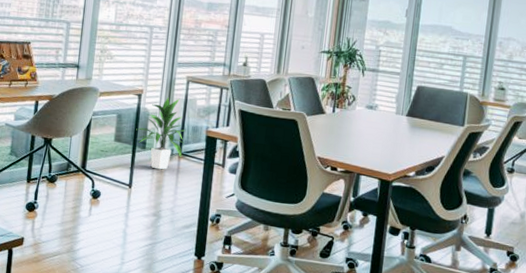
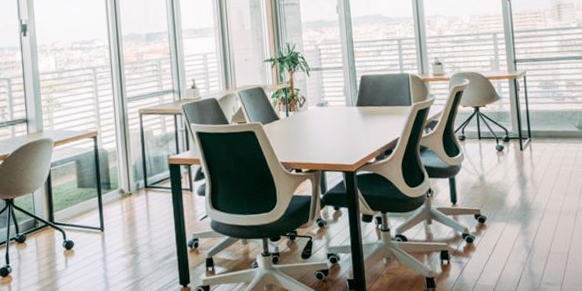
indoor plant: present [136,97,185,170] -> none [98,132,149,207]

